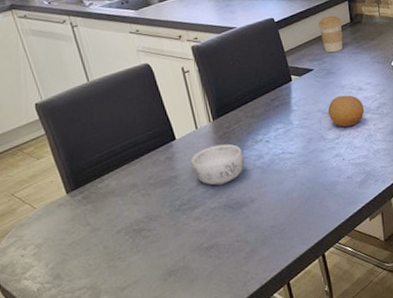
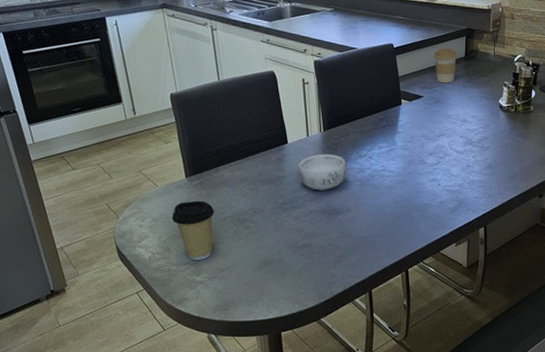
coffee cup: none [57,216,110,284] -> present [171,200,215,261]
fruit: present [328,95,365,128] -> none [431,124,466,155]

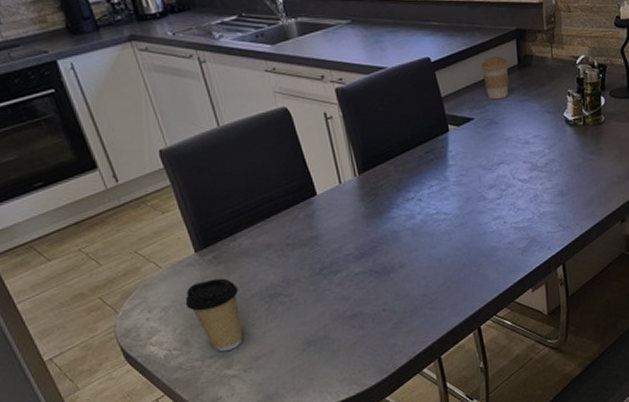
decorative bowl: present [298,153,346,191] -> none [334,201,393,248]

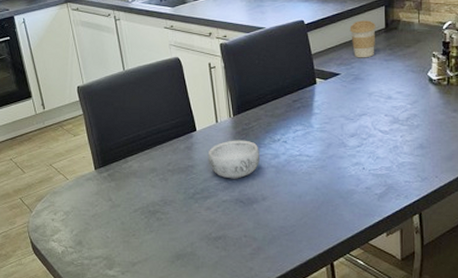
coffee cup: present [185,278,244,352] -> none [82,193,125,255]
decorative bowl: none [334,201,393,248] -> present [209,140,259,179]

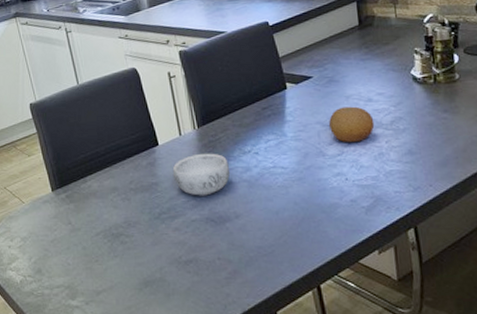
coffee cup: present [349,20,376,58] -> none [319,18,350,59]
fruit: none [352,103,392,136] -> present [329,106,375,143]

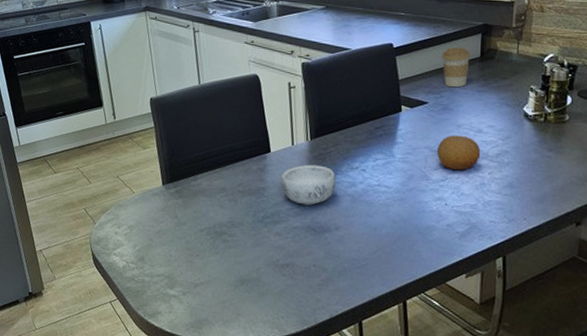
coffee cup: none [319,18,350,59] -> present [441,47,471,88]

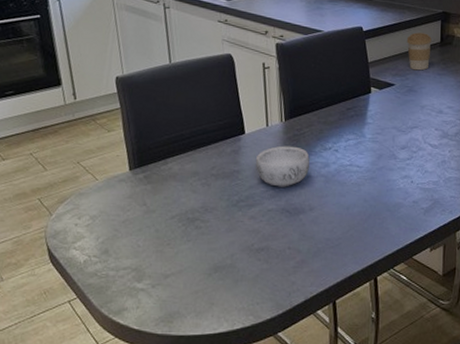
fruit: present [437,135,481,171] -> none [404,115,442,150]

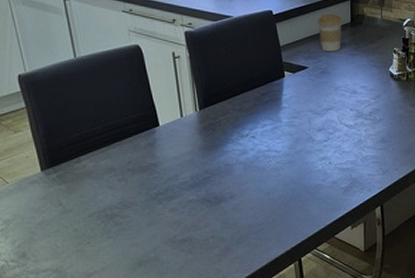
decorative bowl: present [256,145,310,187] -> none [173,135,227,177]

